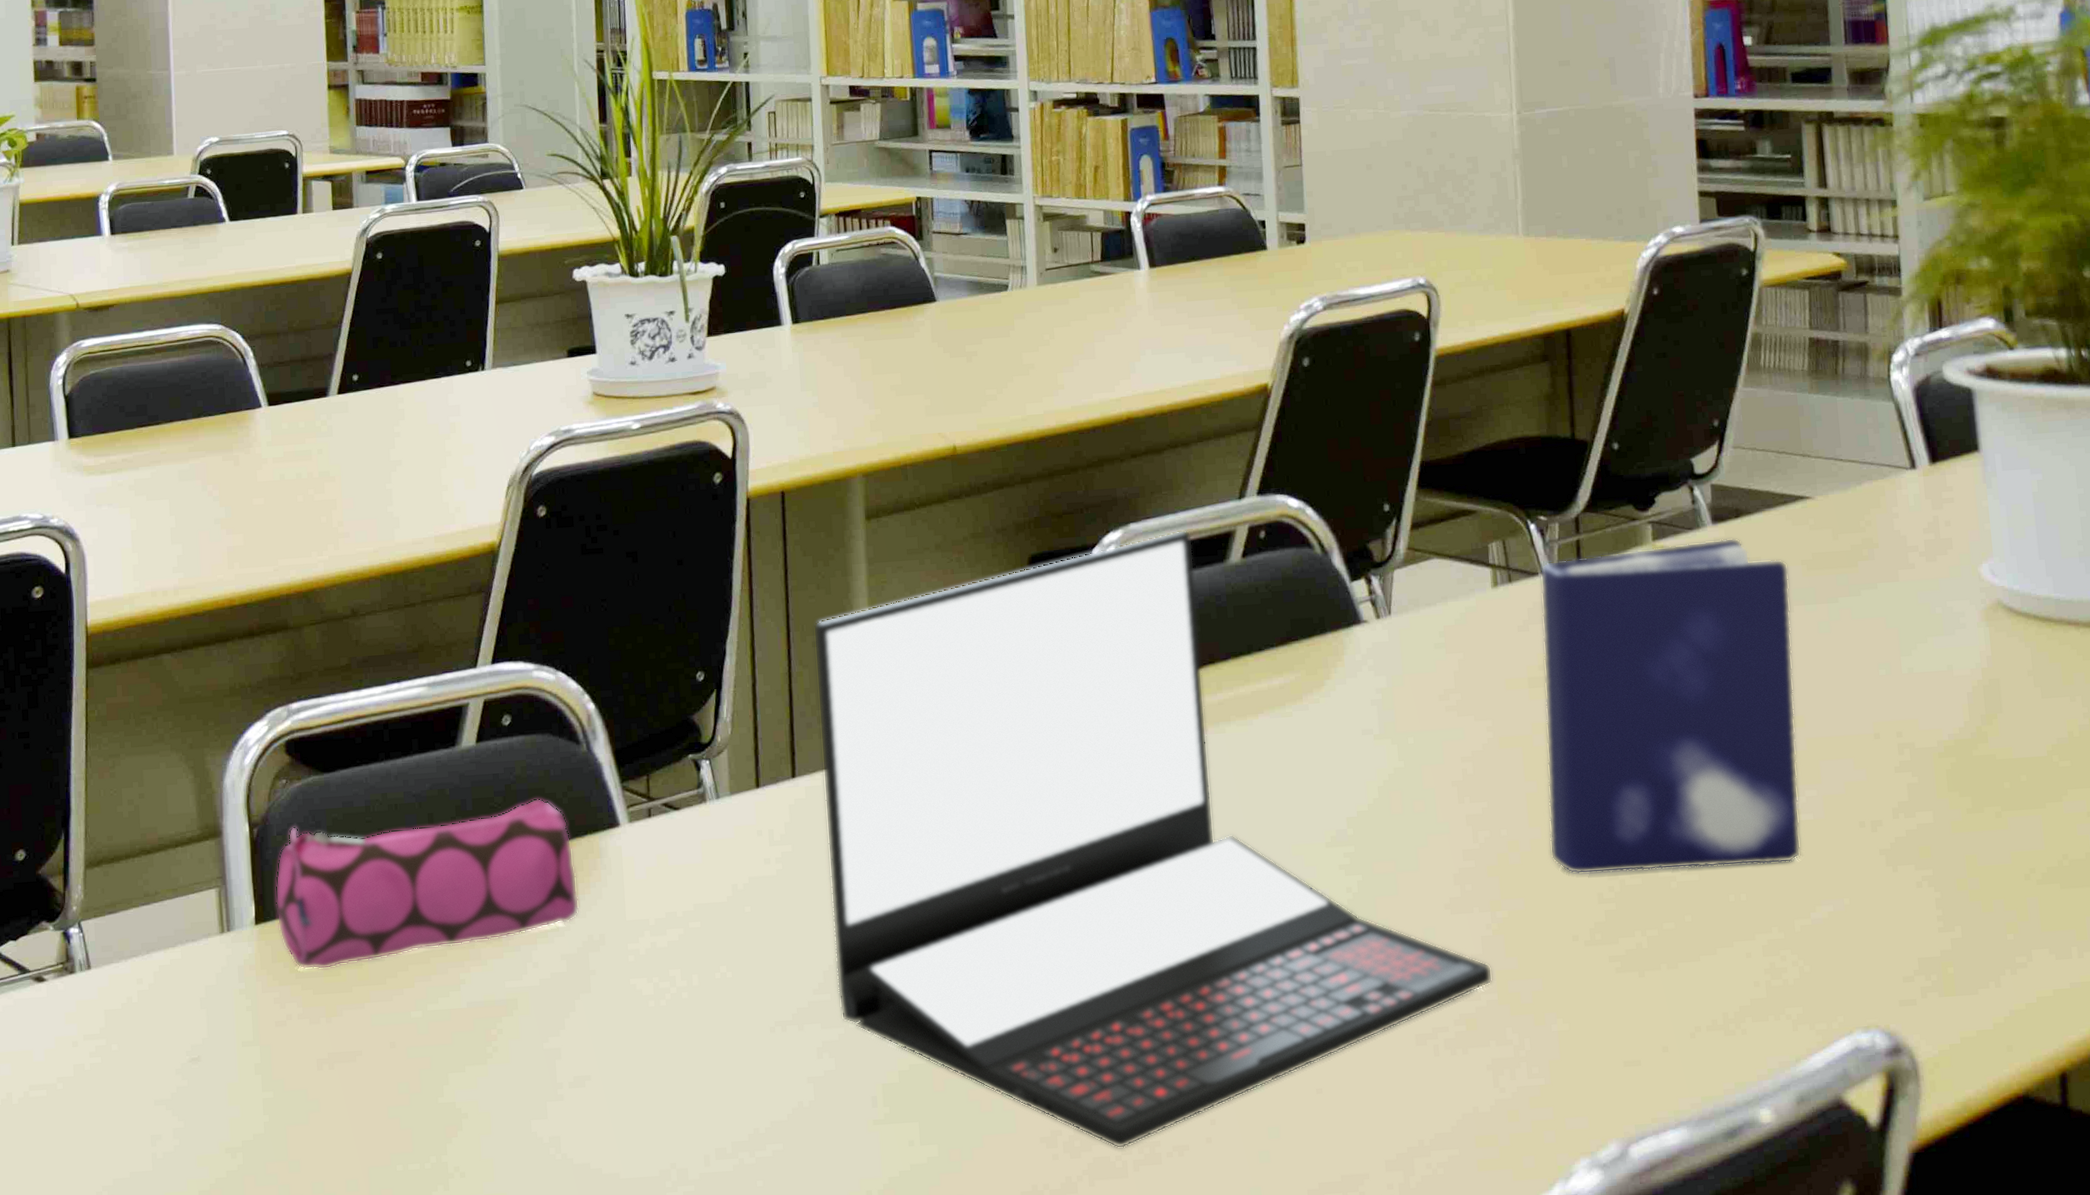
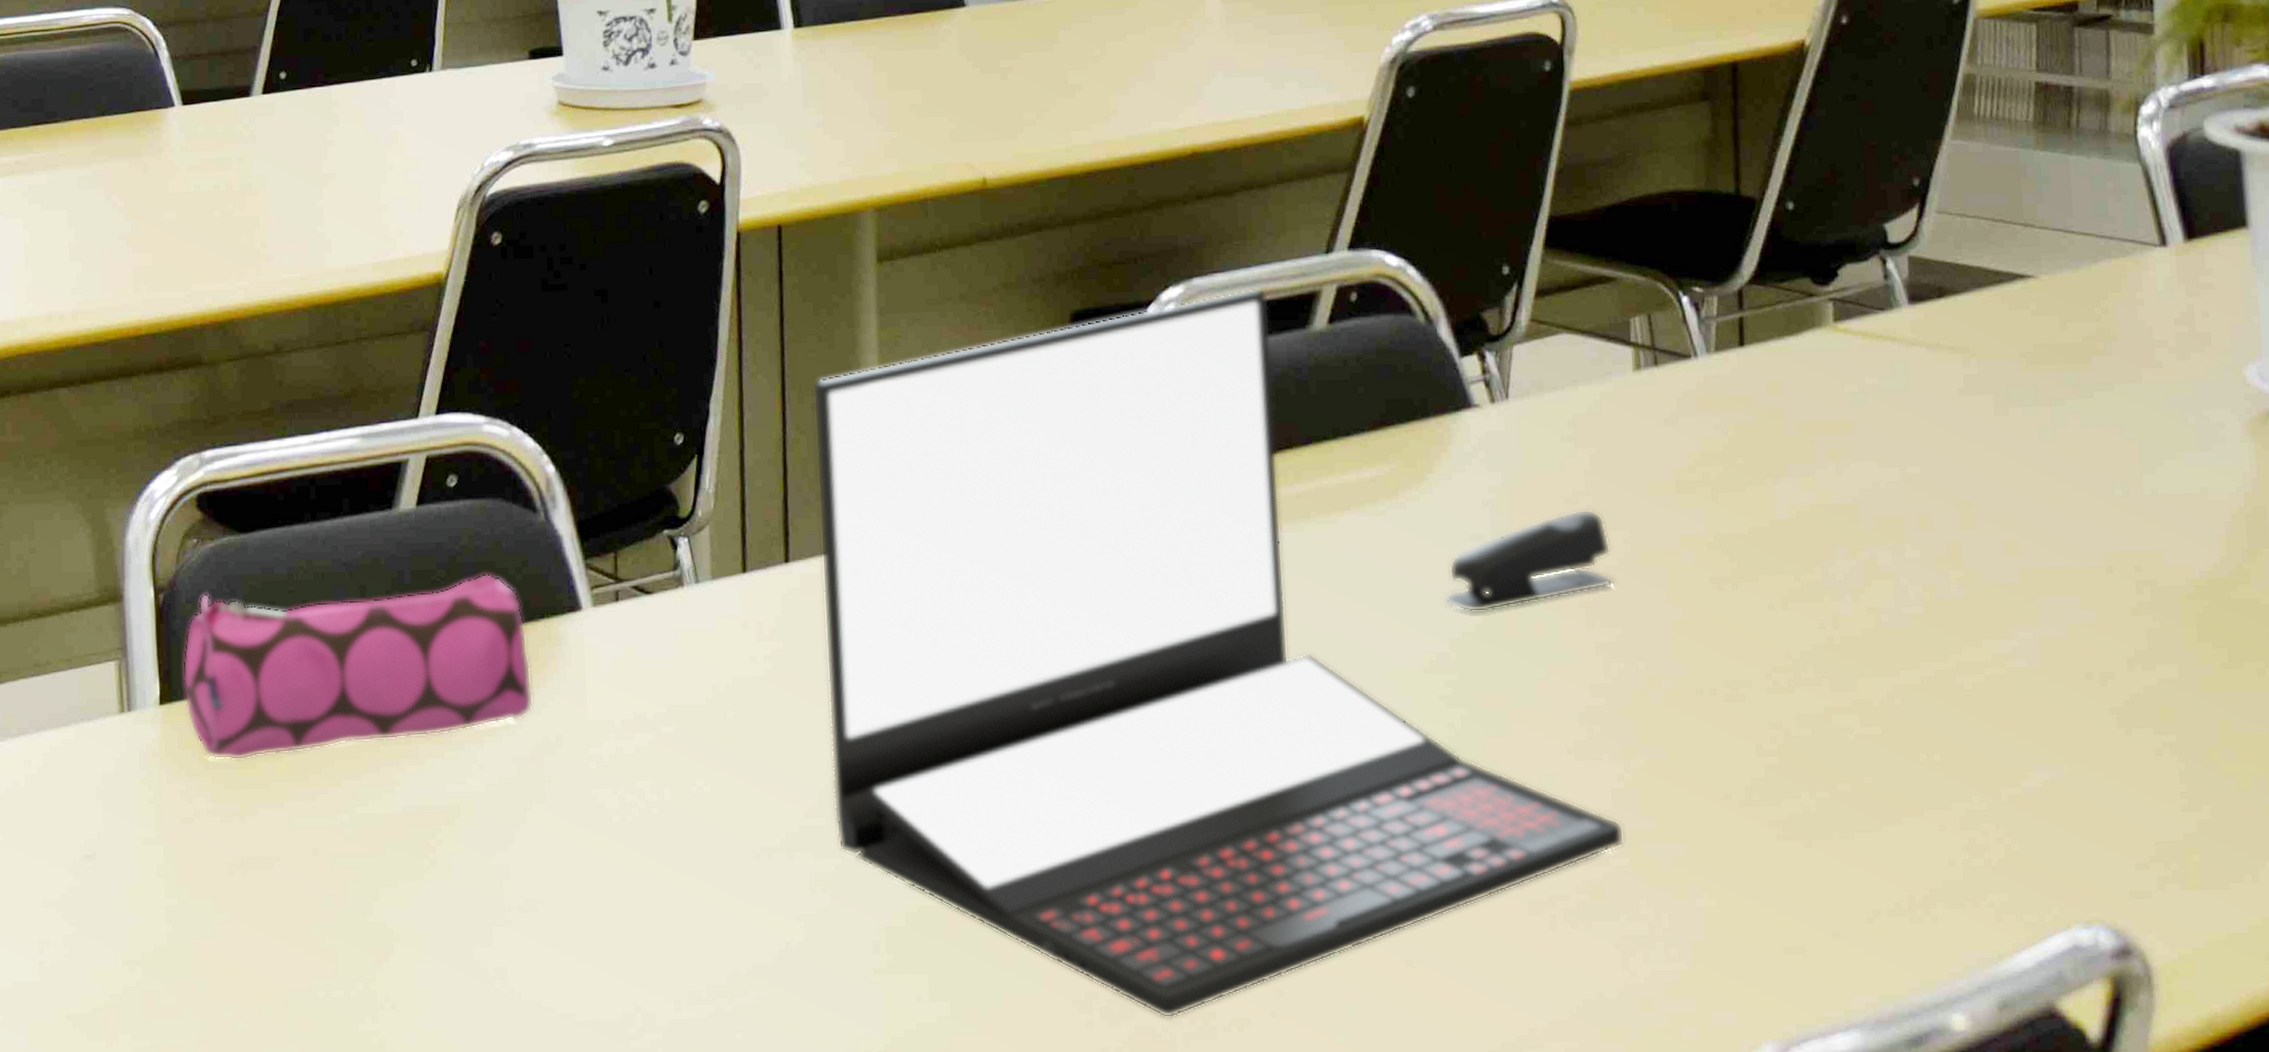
stapler: none [1342,704,1480,795] -> present [1444,509,1614,613]
book: present [1540,537,1801,875] -> none [1693,322,2011,720]

